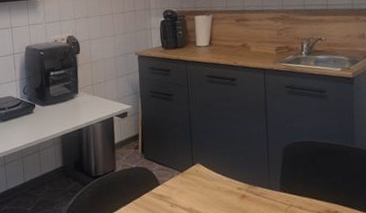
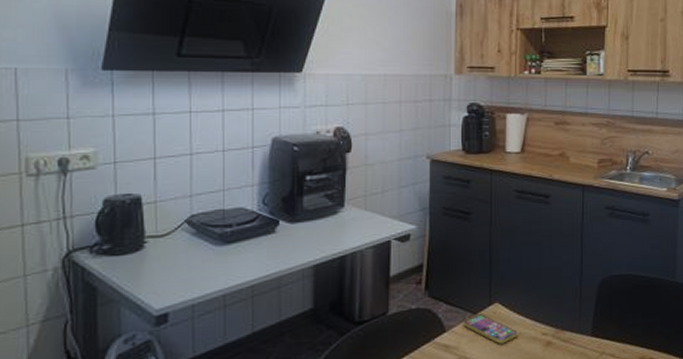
smartphone: none [173,172,217,196] -> present [464,314,518,344]

